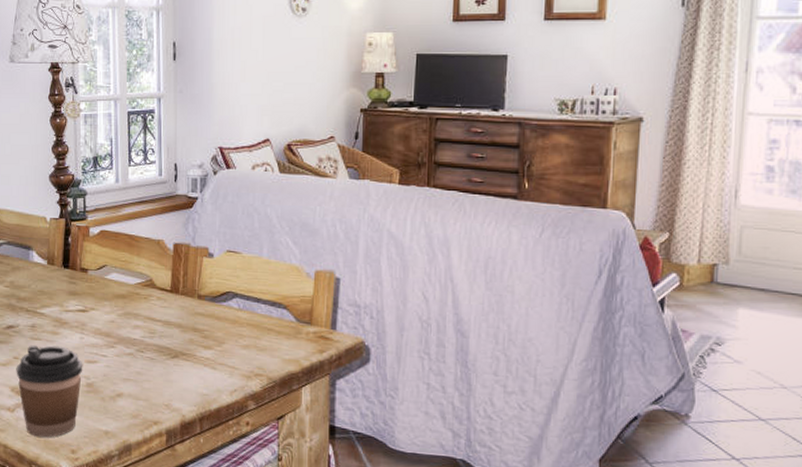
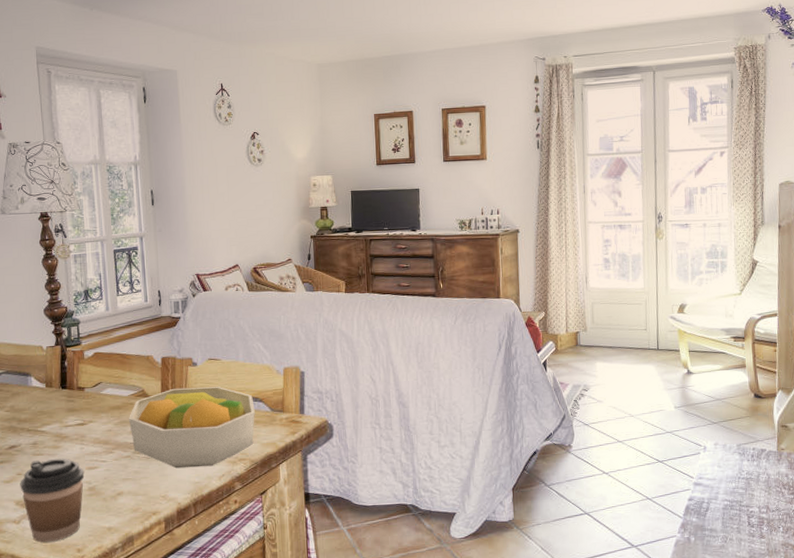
fruit bowl: none [134,281,277,379] -> present [129,386,255,469]

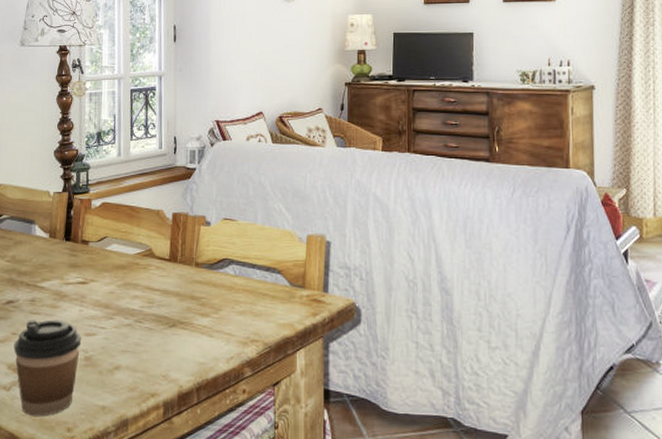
fruit bowl: present [129,386,255,469] -> none [133,249,272,346]

